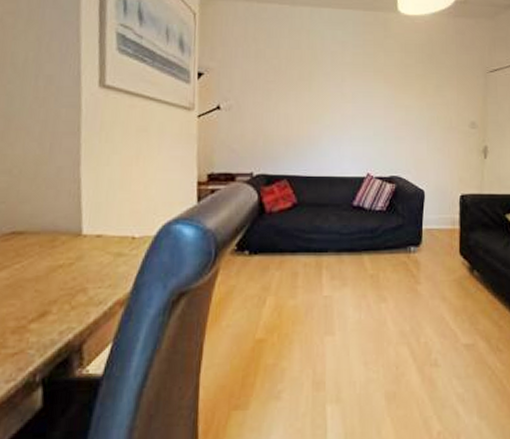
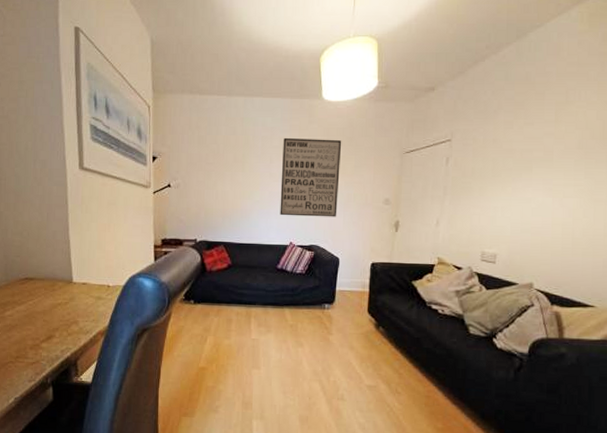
wall art: none [354,53,422,143] -> present [280,137,342,217]

